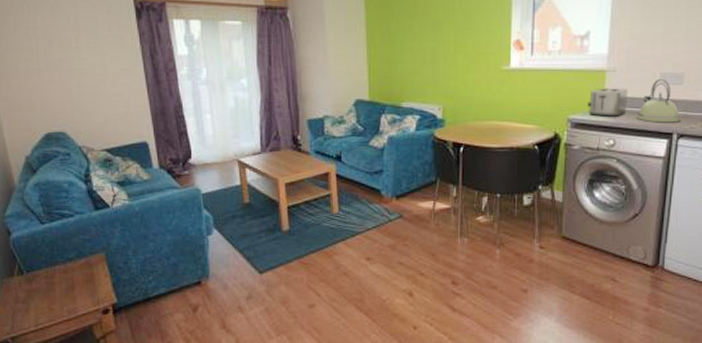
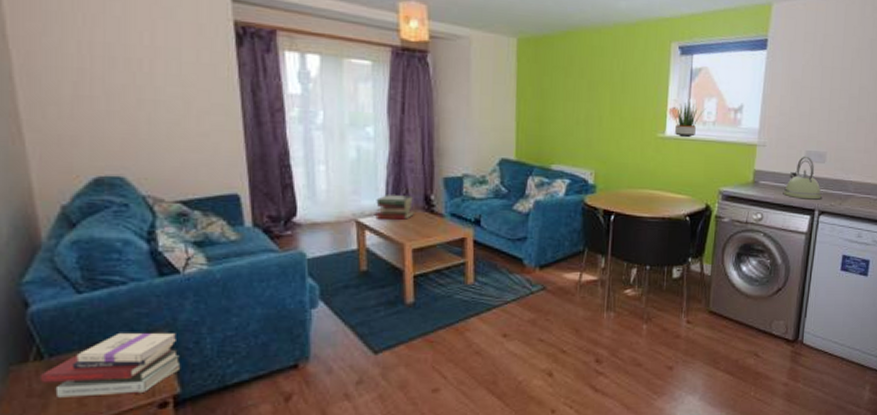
books: none [23,254,116,304] -> present [41,332,181,398]
books: none [253,137,285,158] -> present [375,195,414,220]
potted plant: none [514,33,551,69] -> present [670,102,706,138]
toaster: present [587,88,628,118] -> none [738,162,776,192]

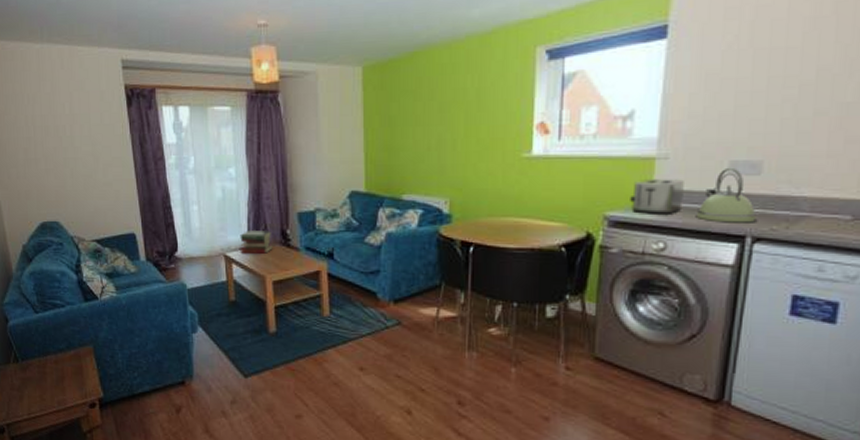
books: present [41,332,181,398] -> none [18,345,103,395]
potted plant: present [670,102,706,138] -> none [537,113,584,156]
toaster: none [738,162,776,192] -> present [630,179,684,216]

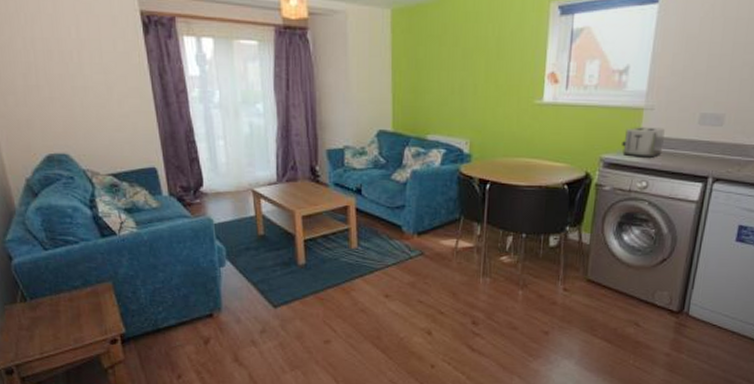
books: present [240,231,273,254] -> none [268,166,302,189]
kettle: present [695,167,756,223] -> none [672,118,717,166]

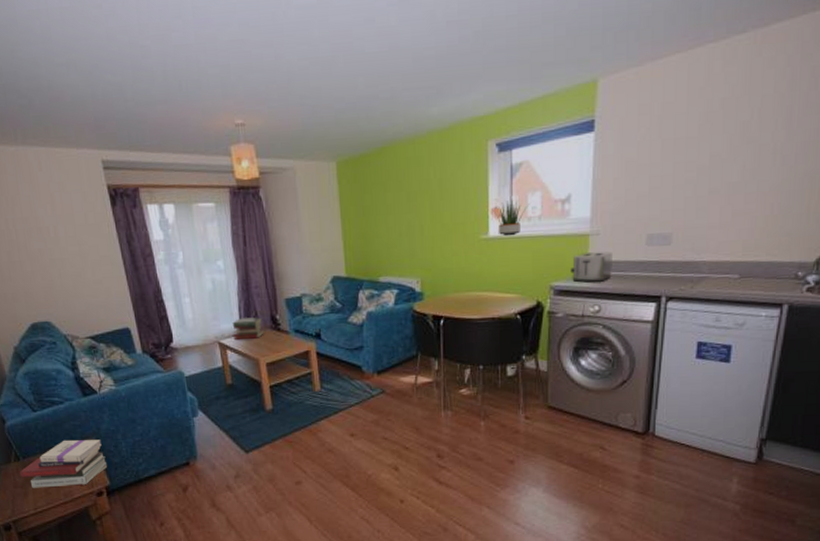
books: none [26,282,124,332] -> present [20,439,108,488]
books: none [268,166,302,189] -> present [232,317,264,340]
potted plant: none [548,65,588,104] -> present [491,199,530,236]

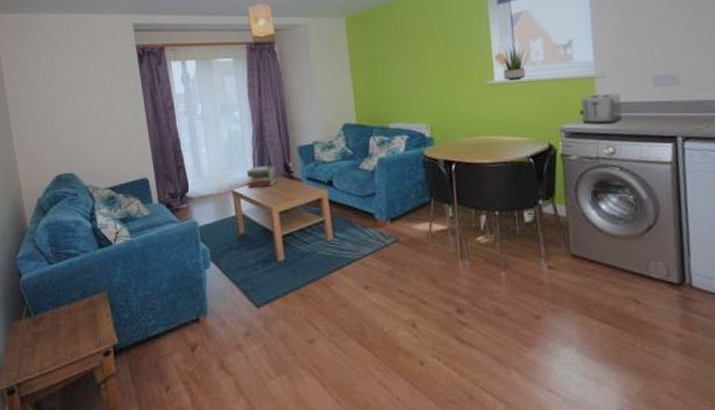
books: present [20,439,108,488] -> none [30,294,117,347]

